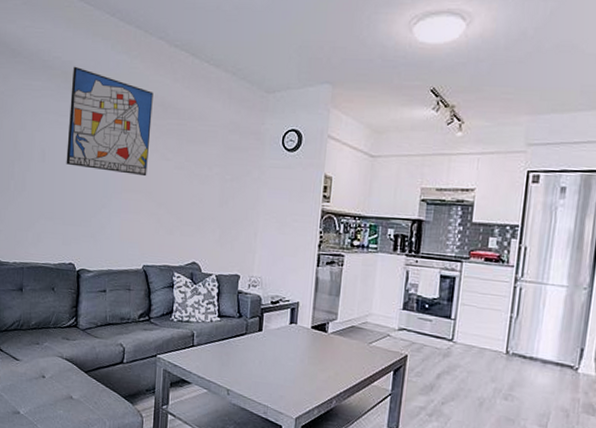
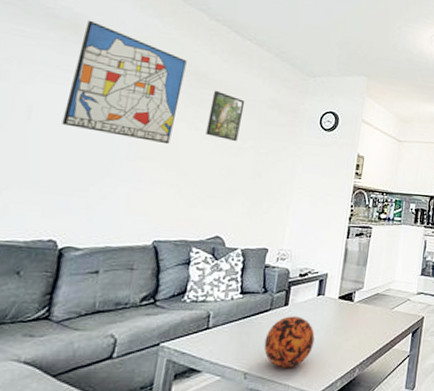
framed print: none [175,119,208,170] -> present [205,90,245,142]
decorative ball: none [242,341,290,391] -> present [263,316,315,368]

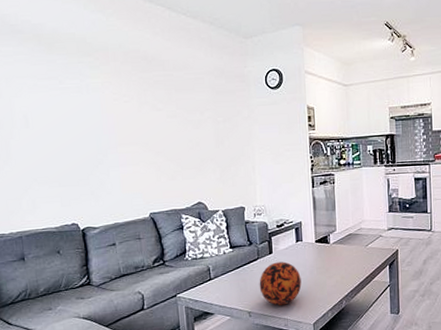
wall art: present [61,20,187,145] -> none [45,28,140,129]
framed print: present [205,90,245,142] -> none [164,70,196,116]

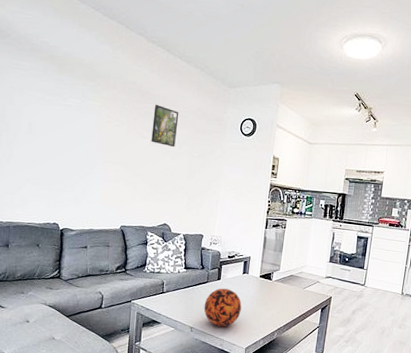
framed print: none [164,70,196,116] -> present [151,104,179,148]

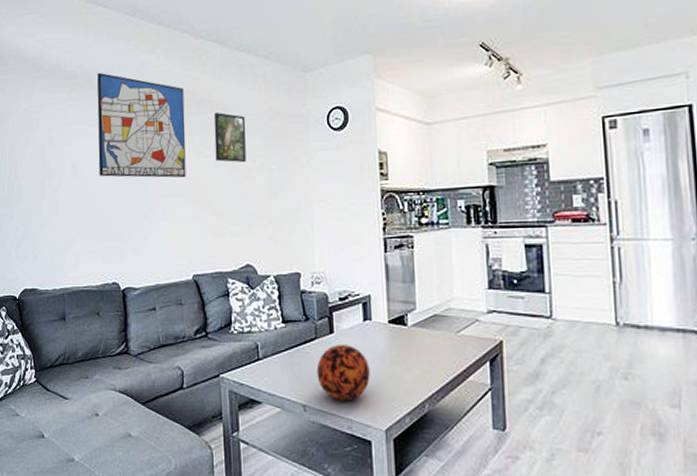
wall art: none [52,51,133,151] -> present [97,72,186,178]

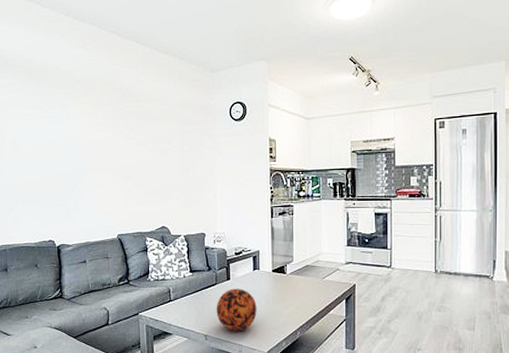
wall art: present [97,72,186,178] -> none [35,62,113,155]
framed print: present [213,112,246,163] -> none [136,101,164,145]

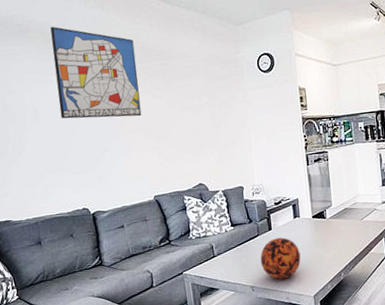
wall art: none [35,62,113,155] -> present [50,26,142,119]

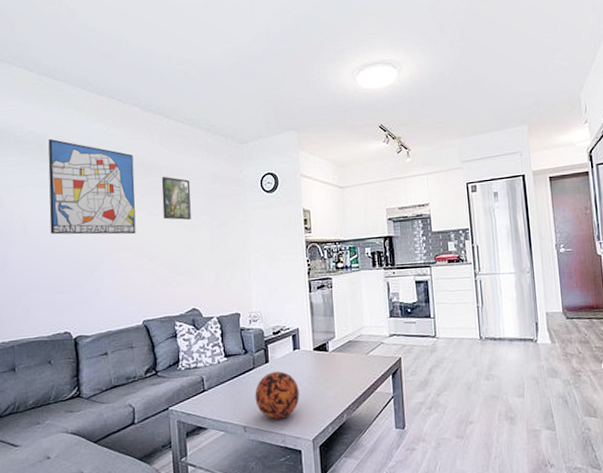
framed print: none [162,59,193,102] -> present [161,176,191,220]

